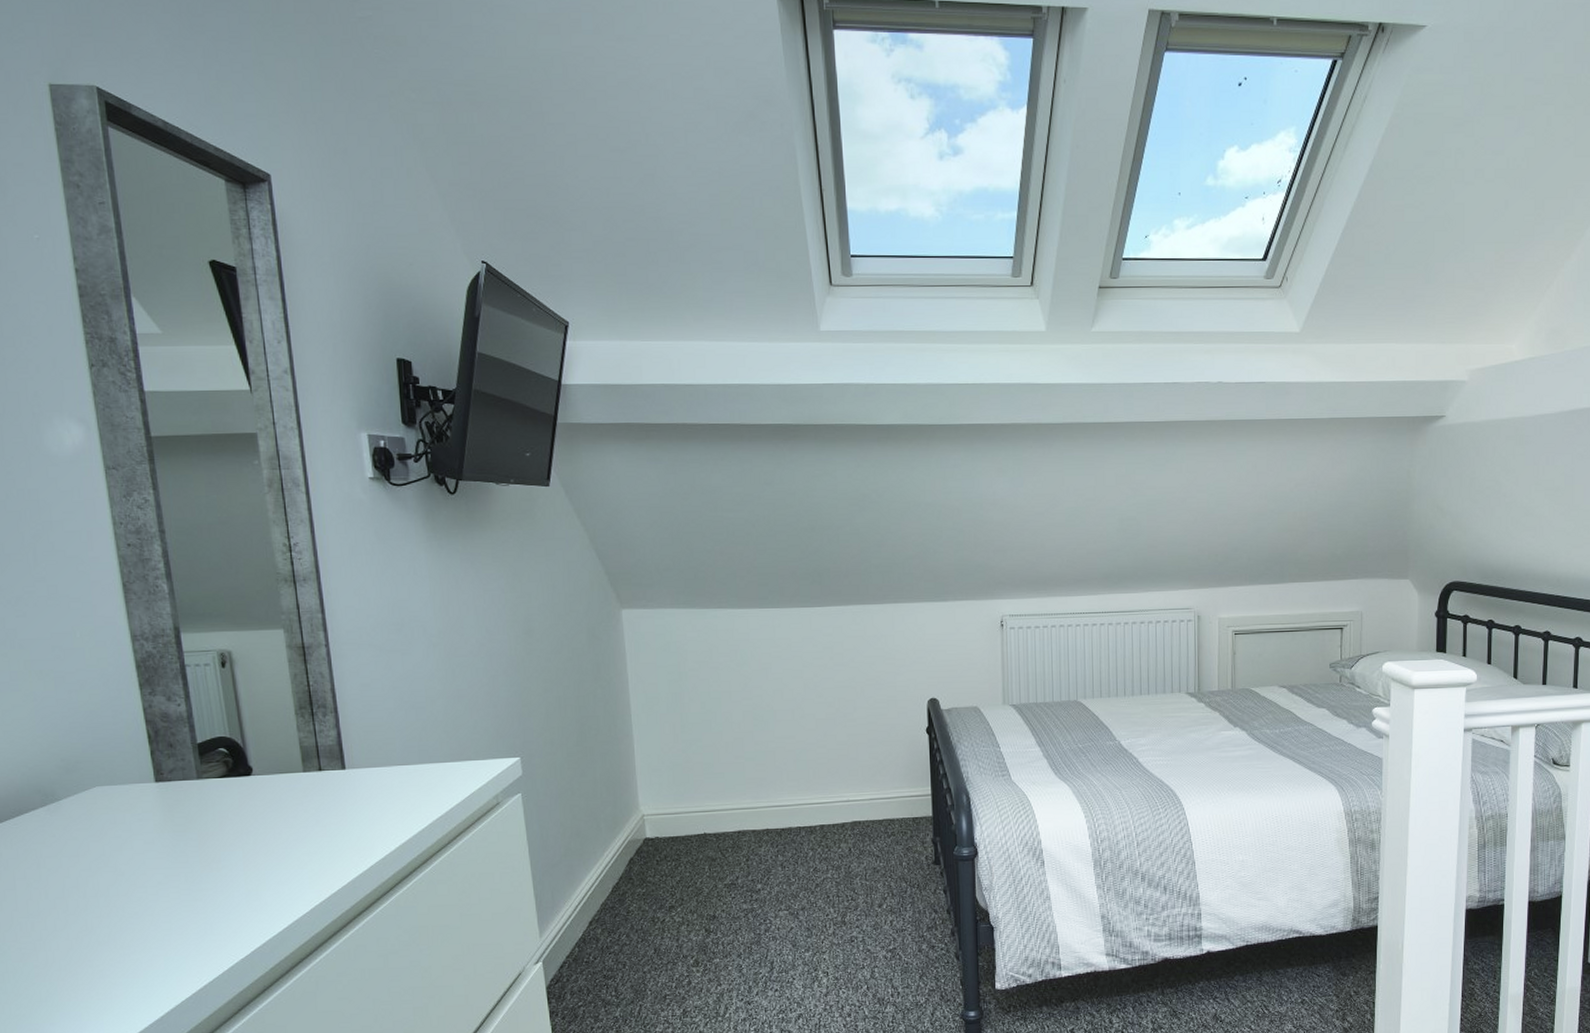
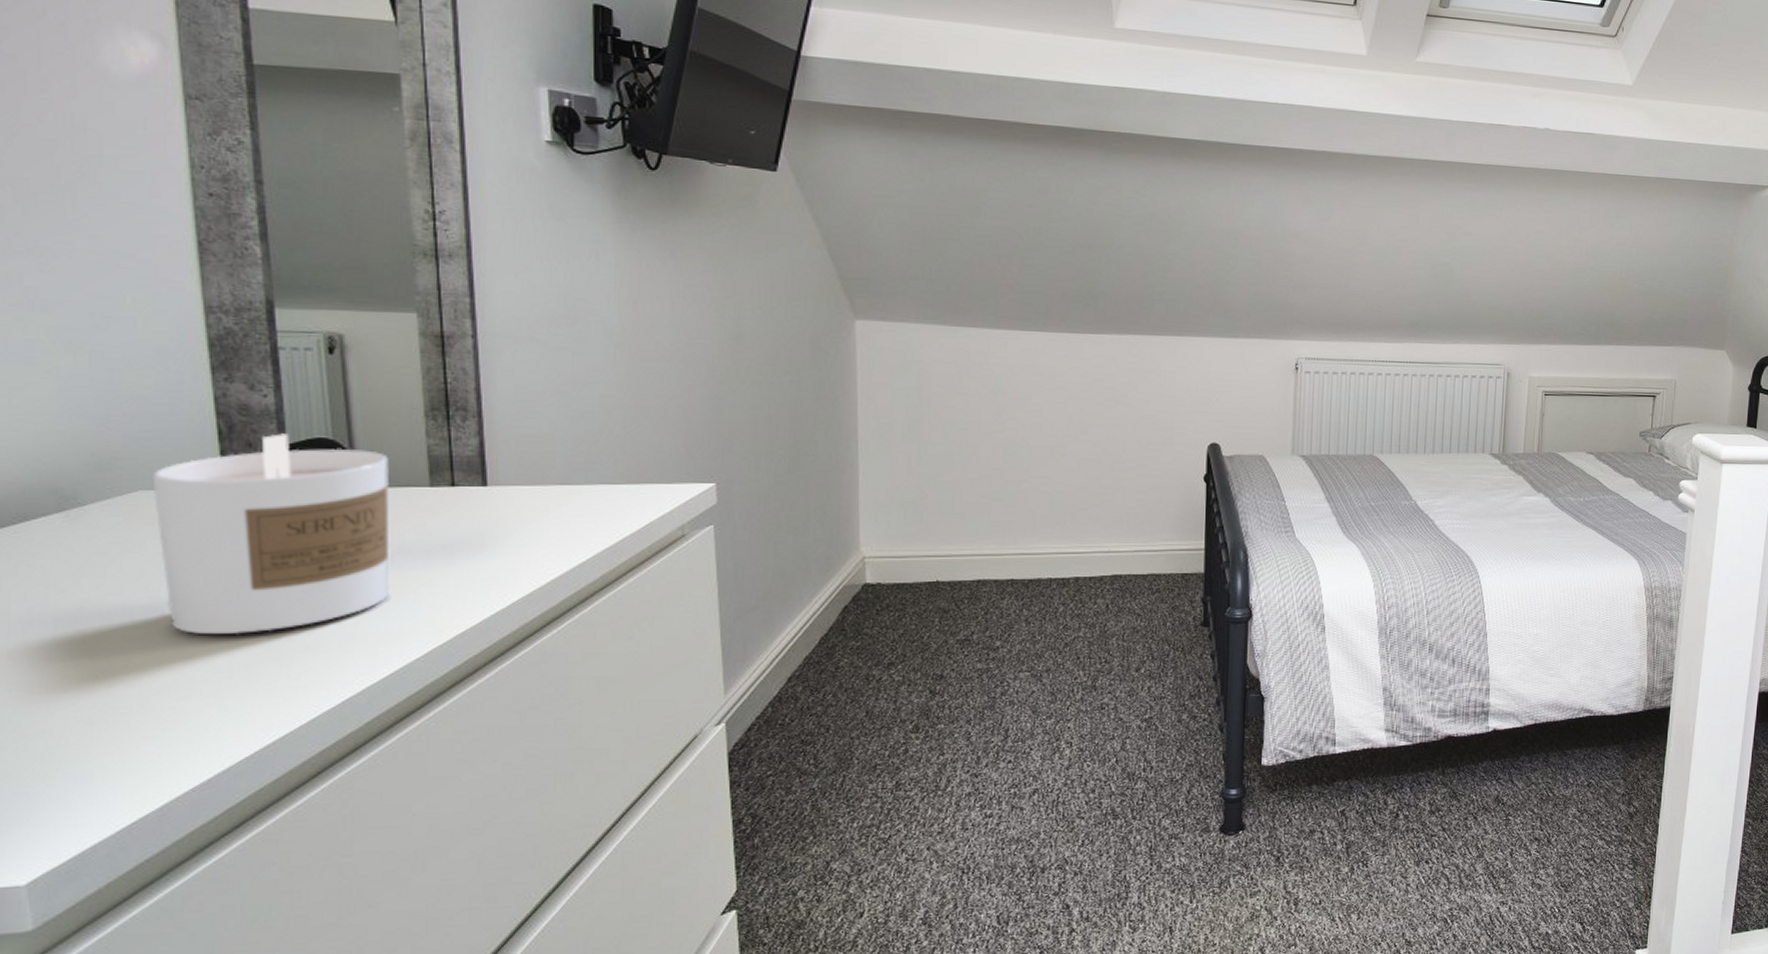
candle: none [104,735,280,900] -> present [152,433,390,634]

